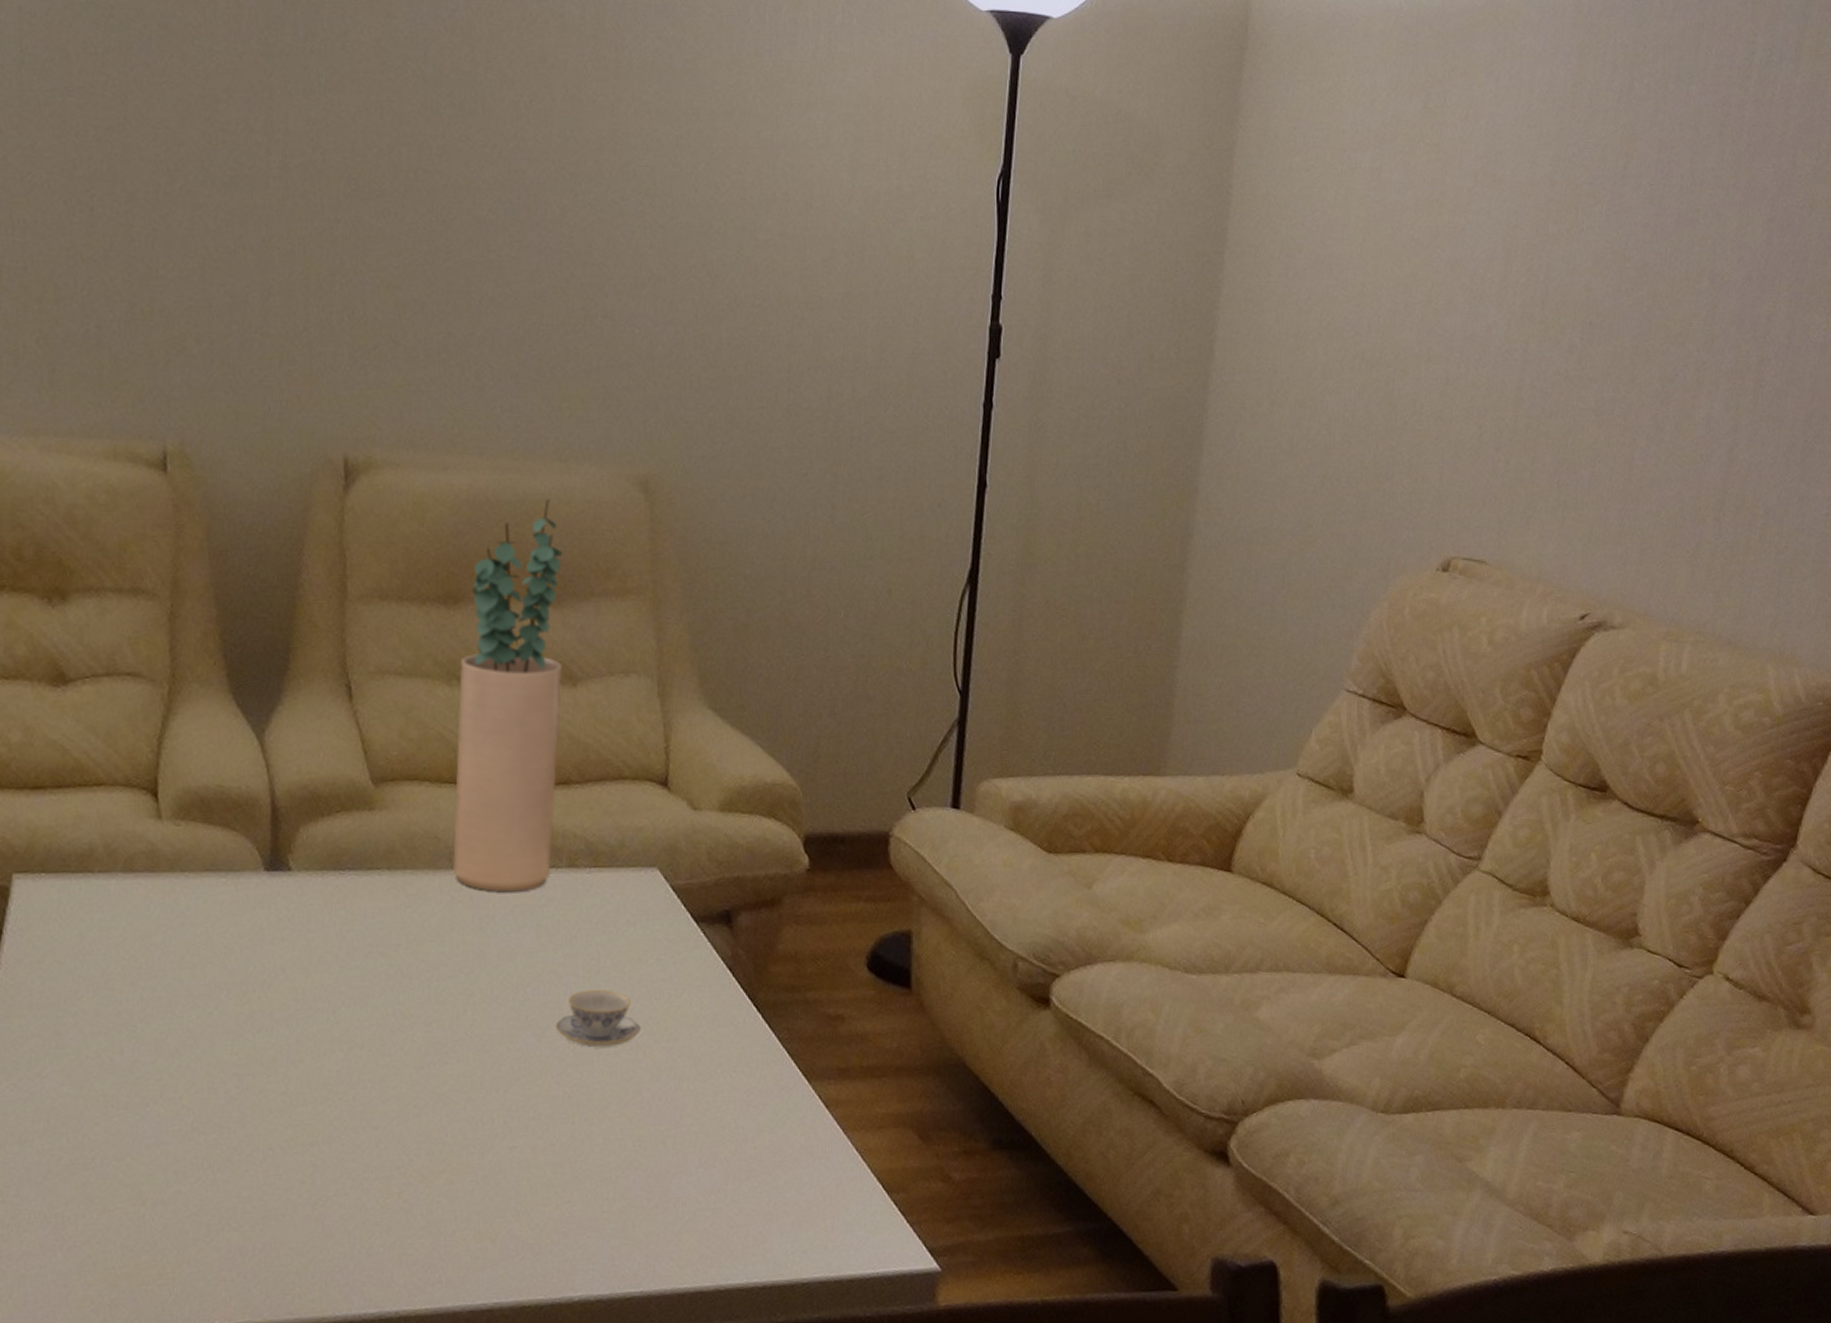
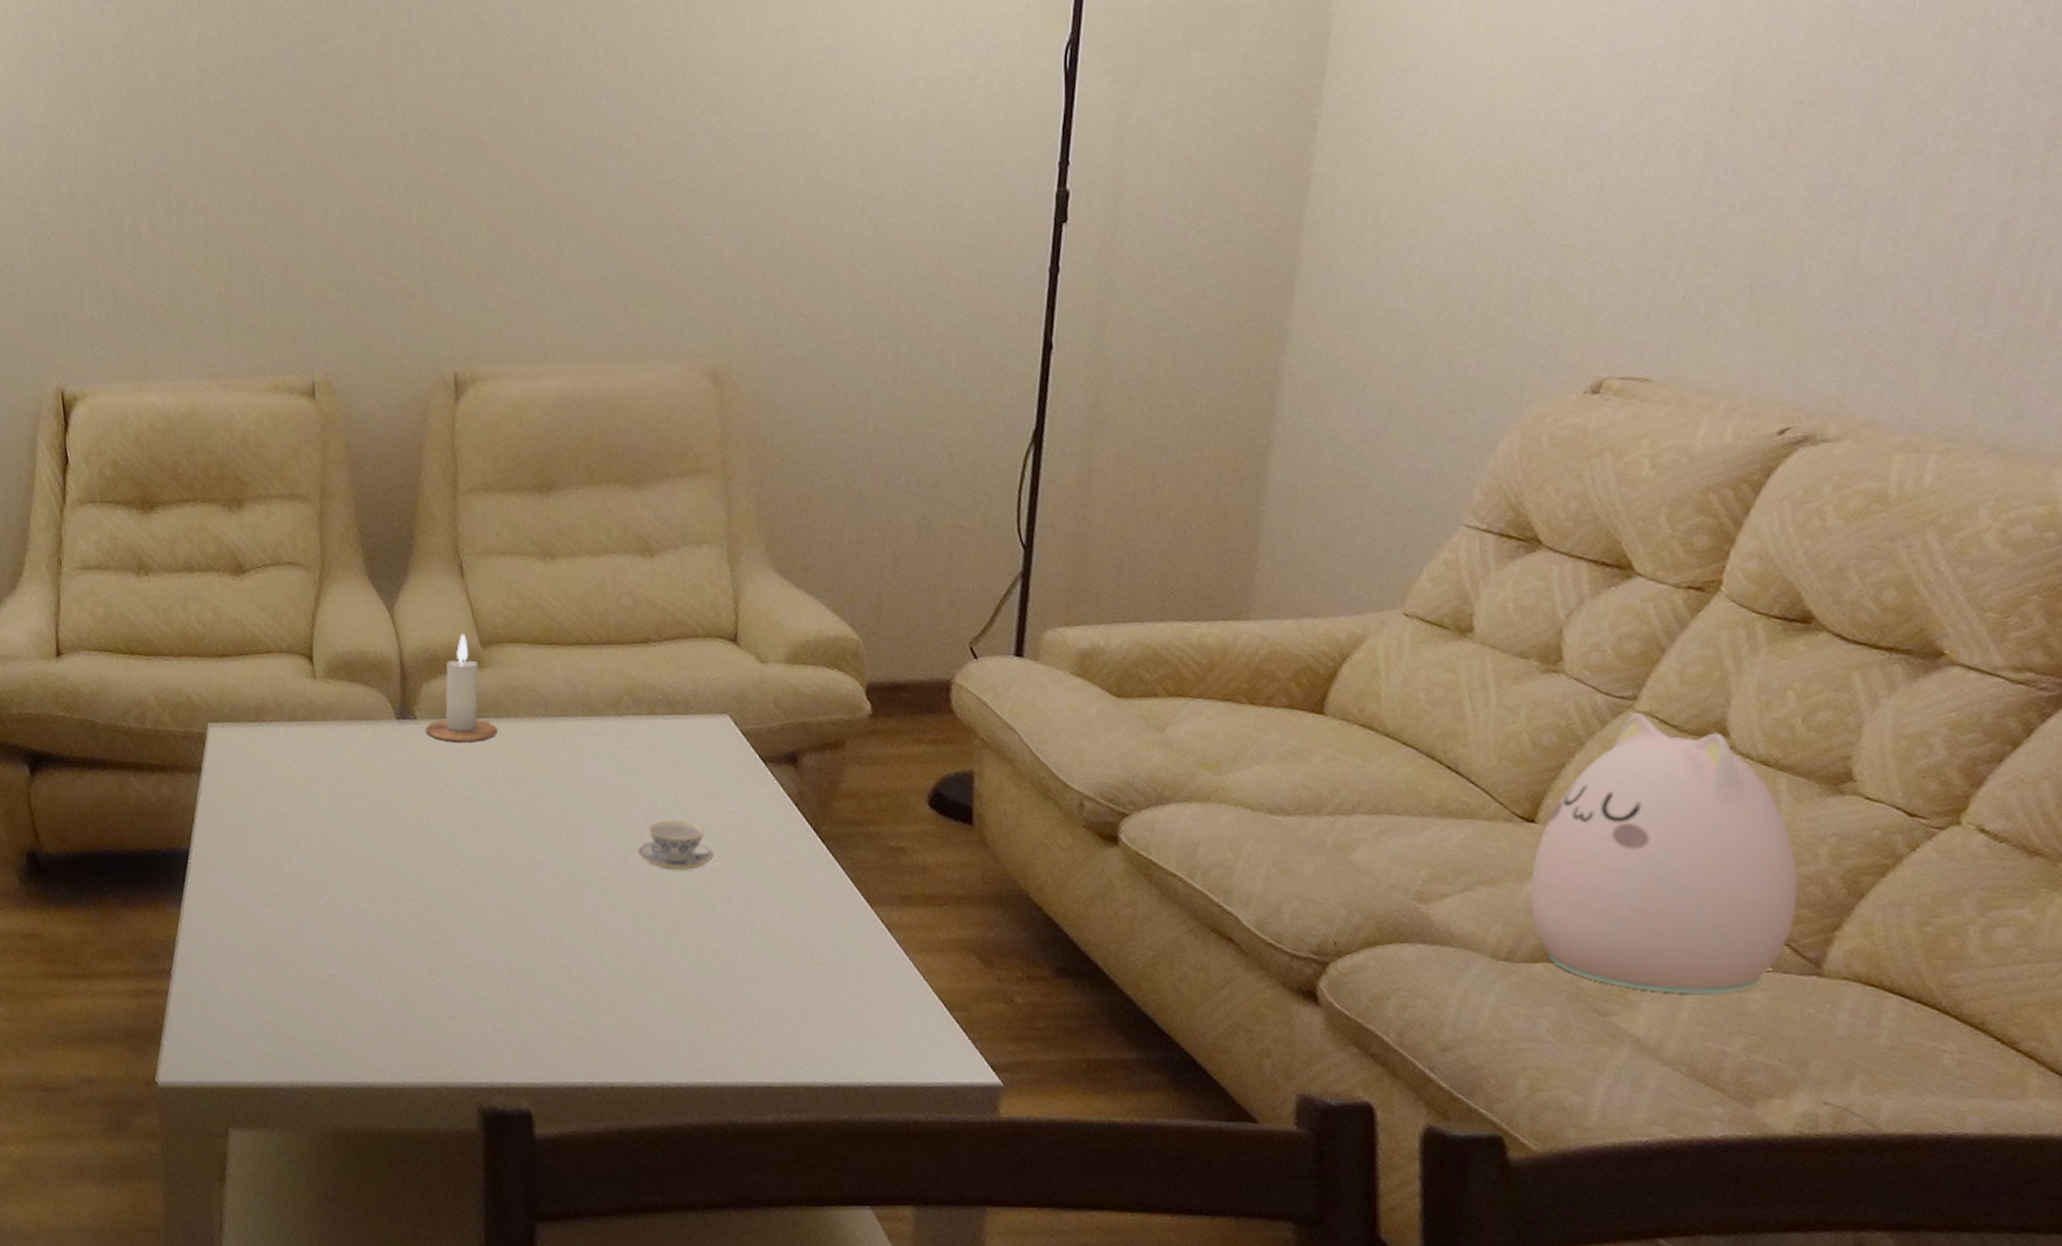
candle: none [303,768,392,899] -> present [426,634,498,742]
vase: present [452,499,563,892] -> none [547,395,642,737]
plush toy: none [1402,872,1601,1137] -> present [1530,712,1798,994]

